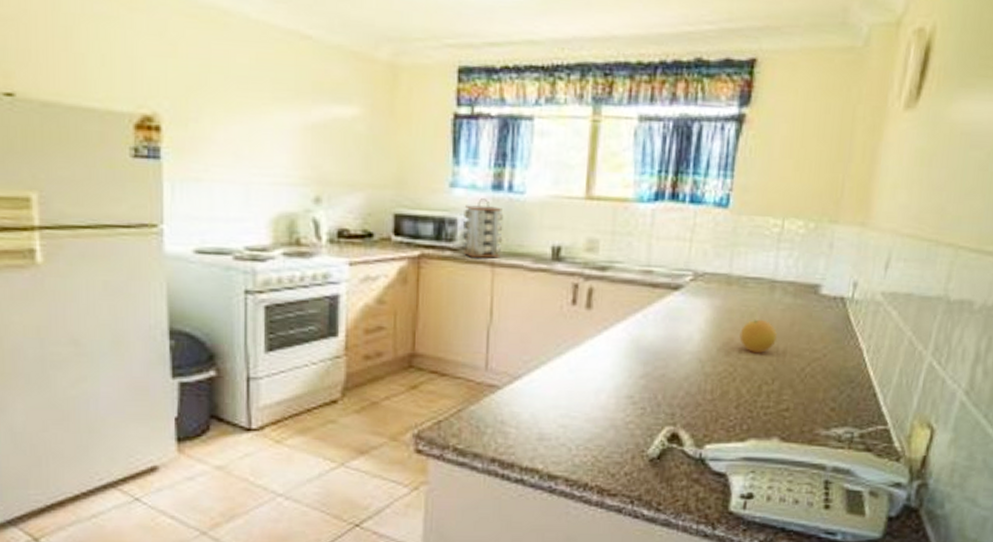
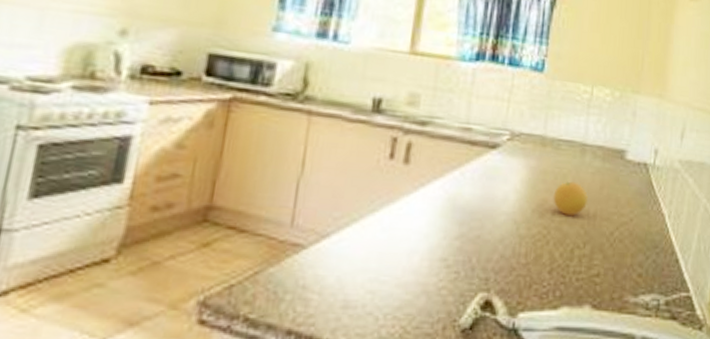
spice rack: present [462,198,504,258] -> none [279,45,326,107]

